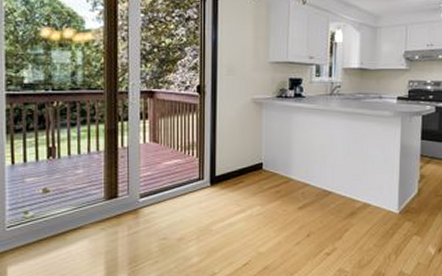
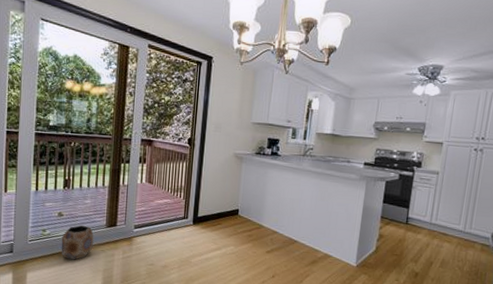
planter: none [49,200,90,245] -> present [61,225,94,260]

